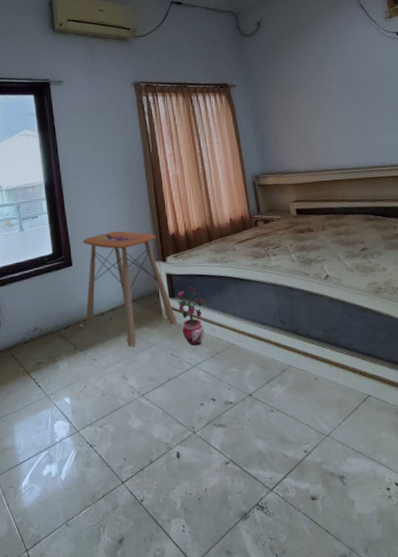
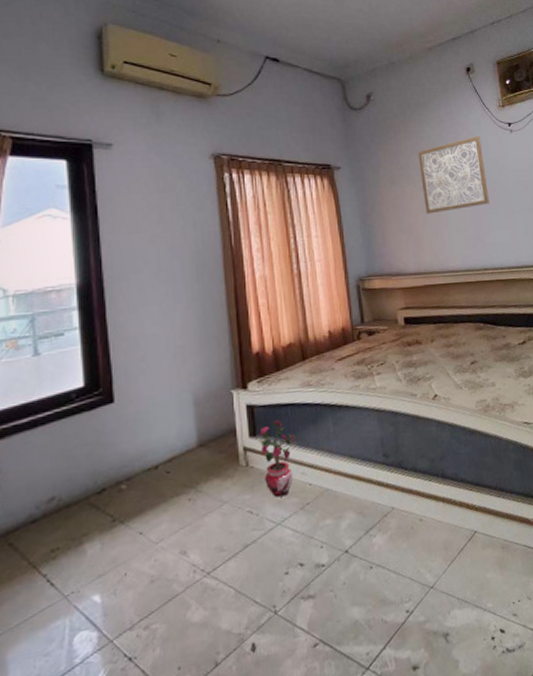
side table: present [82,231,178,347] -> none [130,350,259,510]
wall art: none [305,46,378,120] -> present [418,135,489,214]

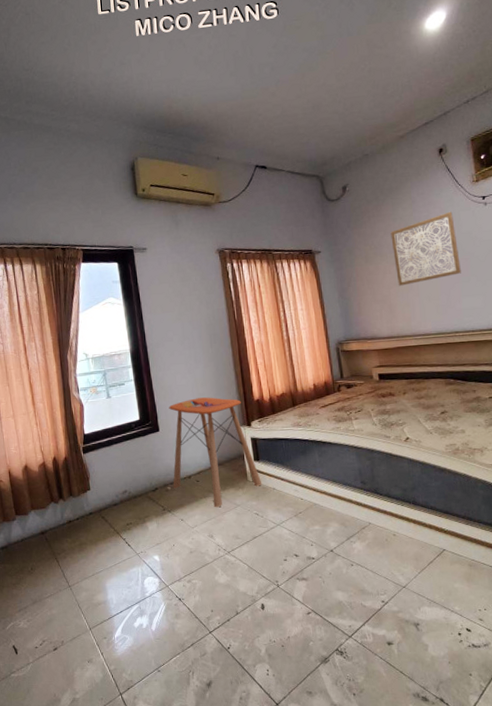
side table: none [130,350,259,510] -> present [169,397,262,508]
potted plant: present [260,420,296,498] -> none [262,450,290,506]

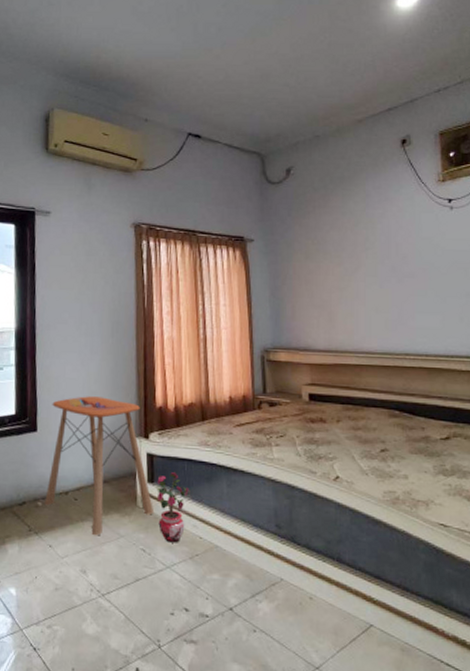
potted plant: none [262,450,290,506] -> present [156,472,190,543]
wall art: present [390,211,461,286] -> none [338,211,417,292]

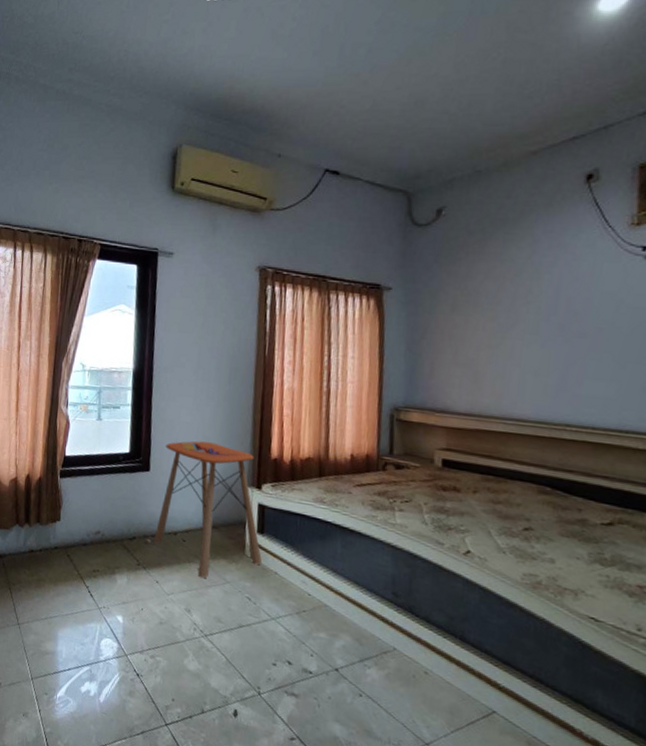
potted plant: present [156,472,190,543] -> none [265,525,302,596]

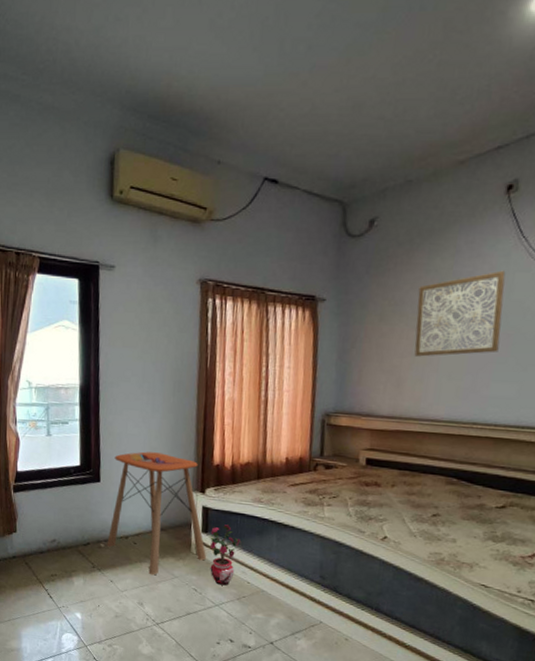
potted plant: none [265,525,302,596] -> present [209,524,242,586]
wall art: none [492,260,592,350] -> present [414,270,506,357]

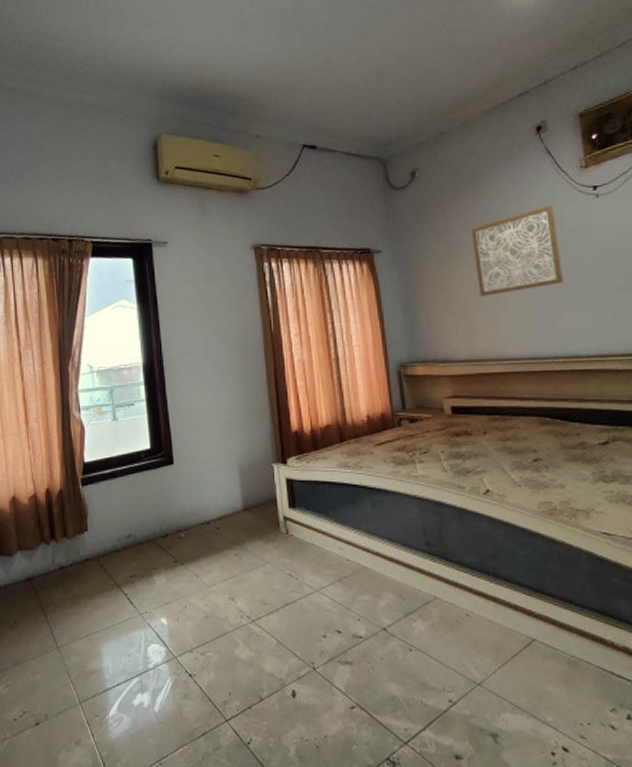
side table: present [107,451,207,576] -> none [186,425,299,564]
potted plant: present [209,524,242,586] -> none [298,496,334,566]

